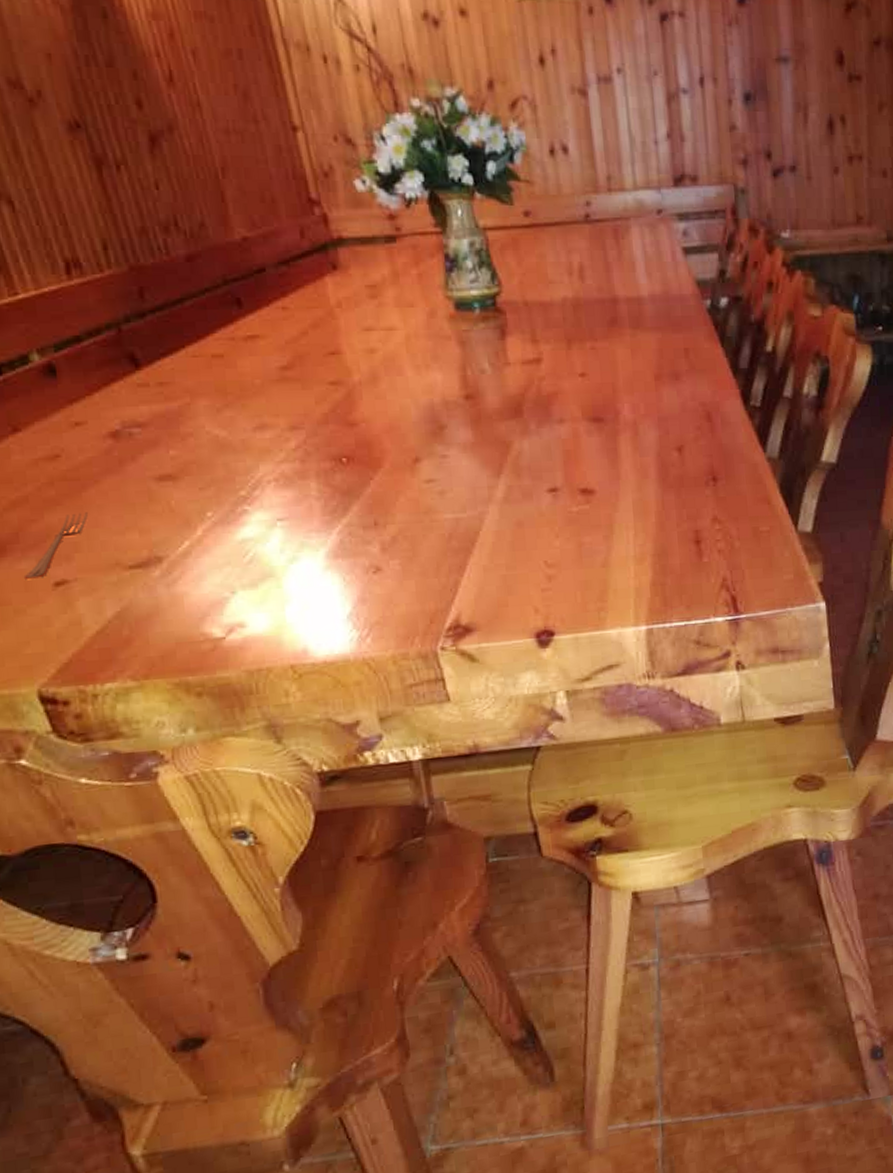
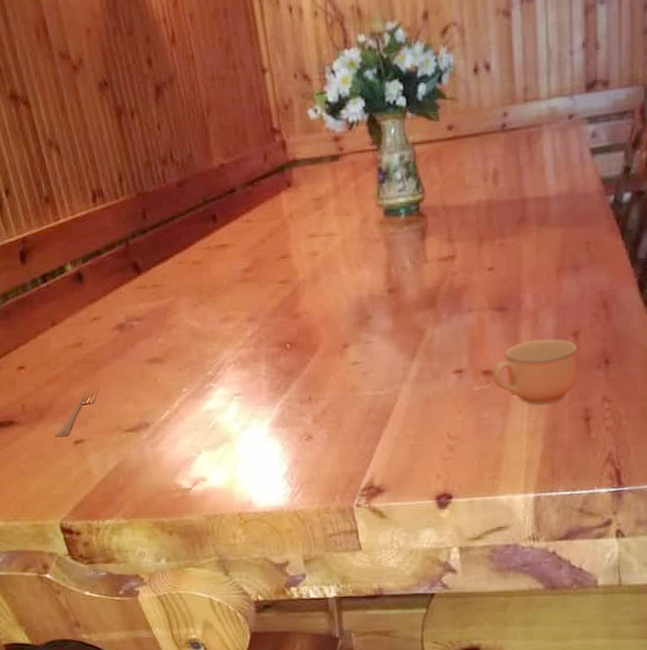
cup: none [589,453,685,526] -> present [491,339,578,404]

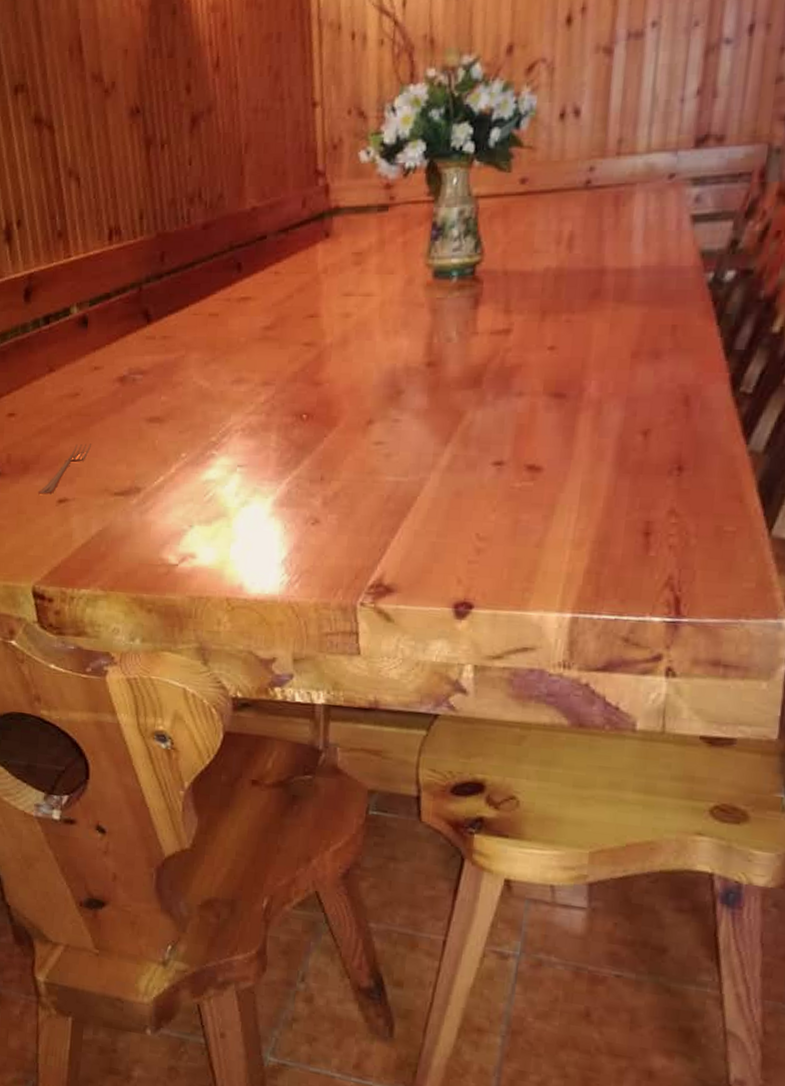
cup: present [491,339,578,404] -> none [536,434,646,511]

